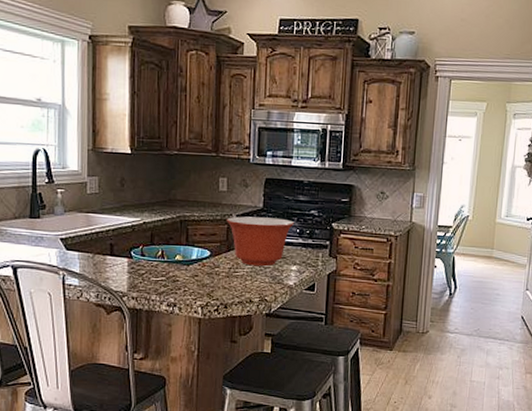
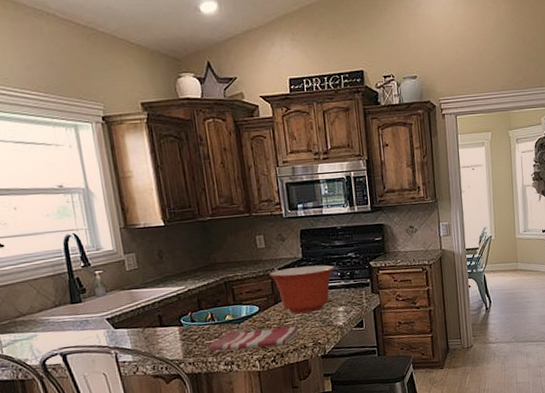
dish towel: none [153,272,245,296] -> present [208,326,298,352]

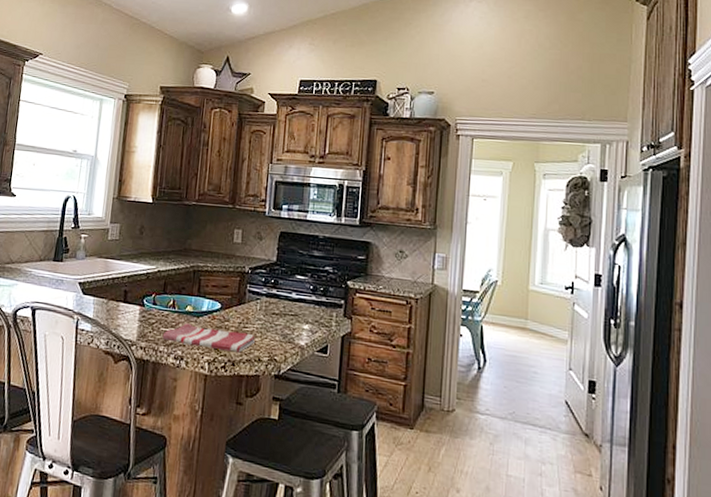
mixing bowl: present [268,265,334,314] -> none [238,269,307,323]

